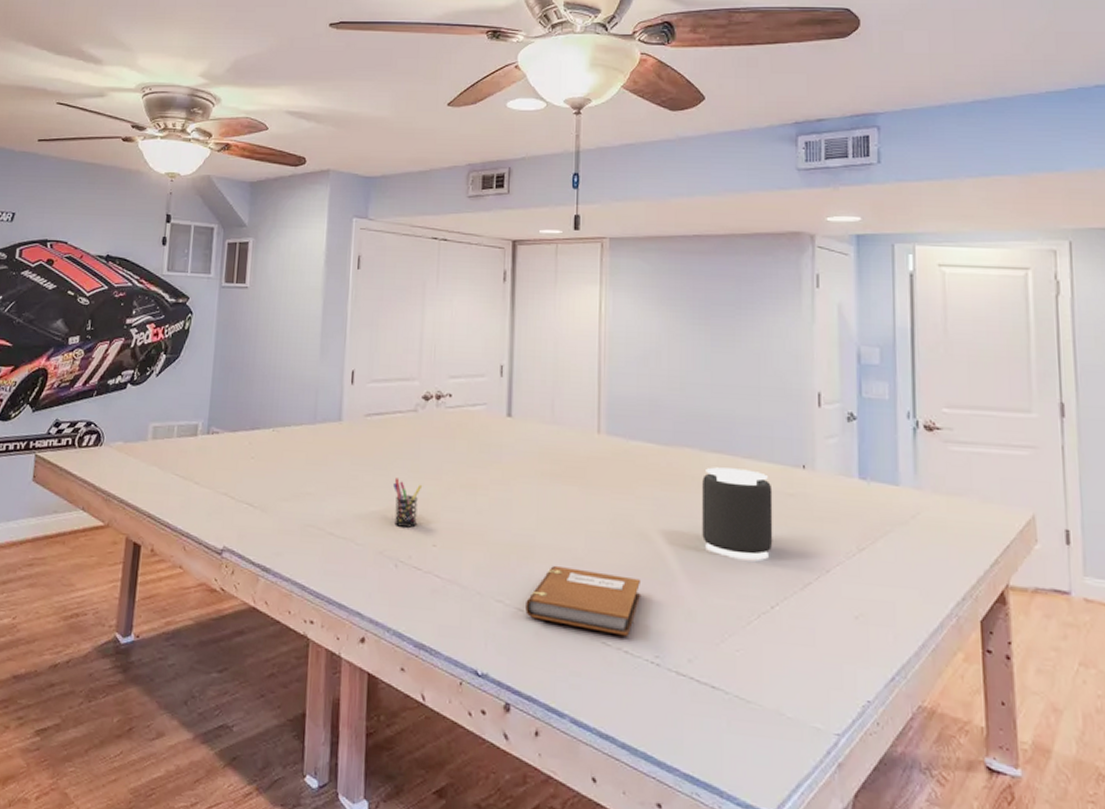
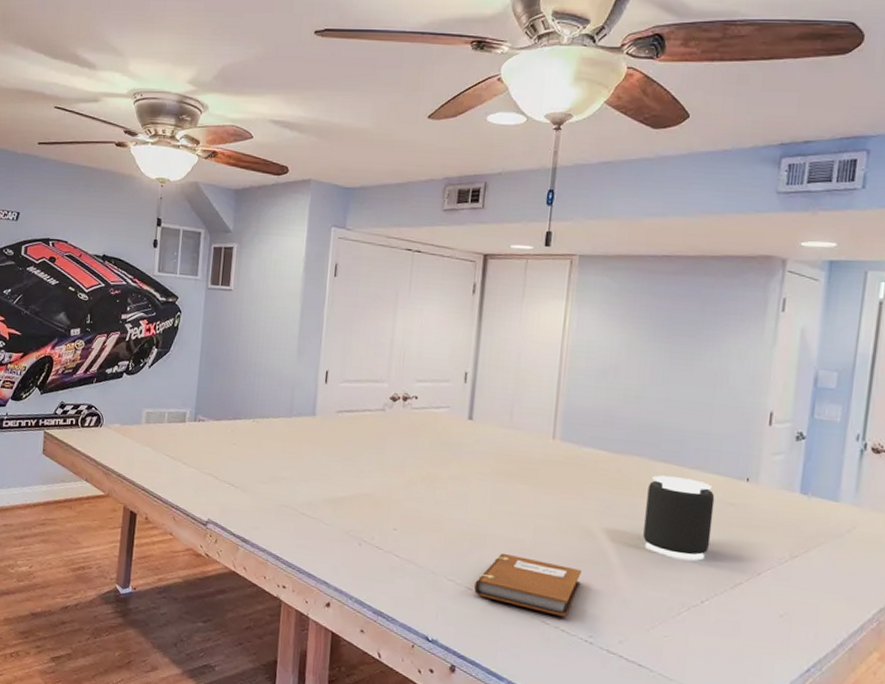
pen holder: present [392,478,423,528] -> none [359,468,387,513]

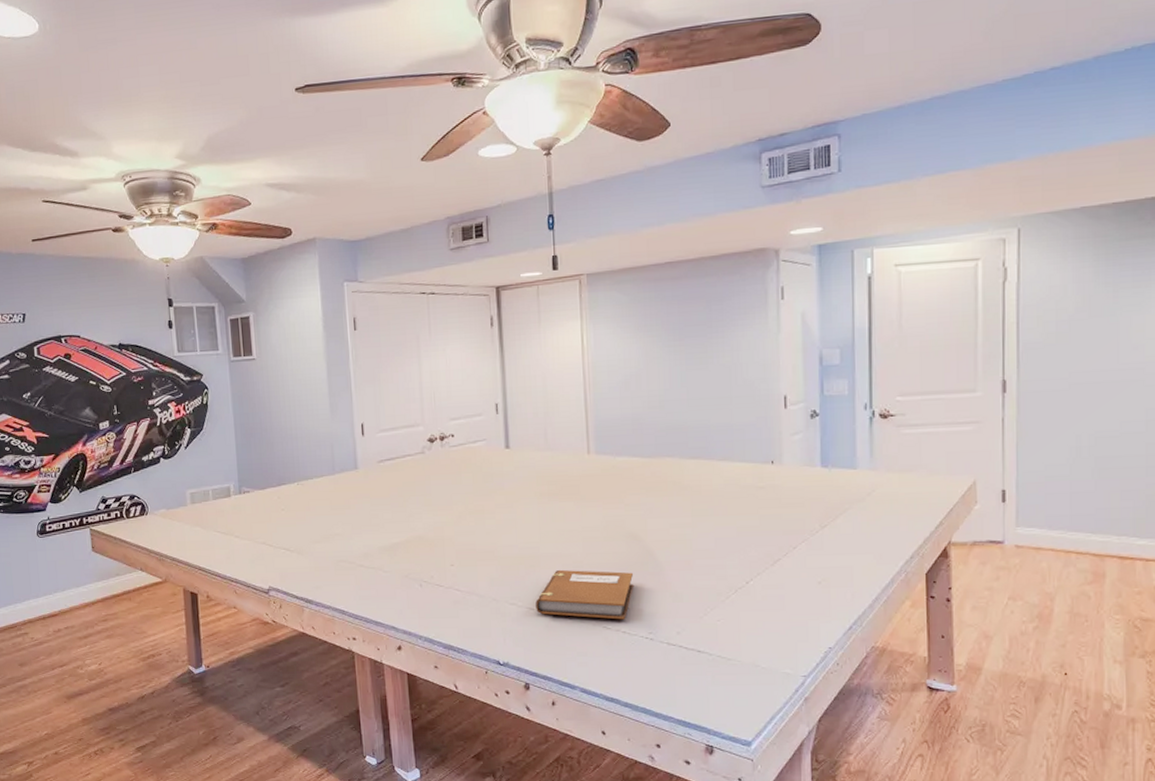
speaker: present [643,475,715,560] -> none [683,470,747,546]

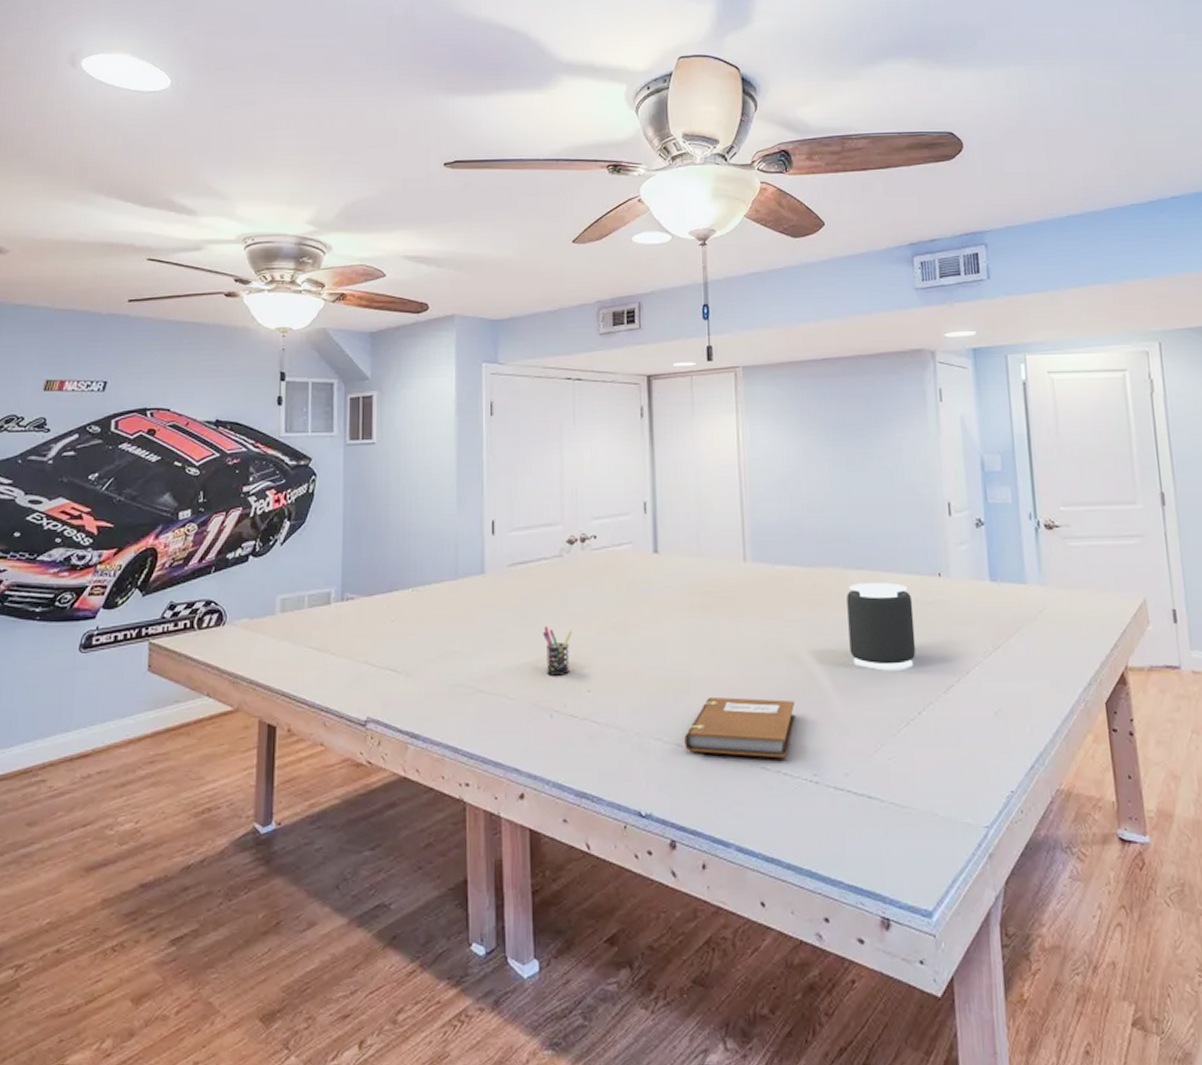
pen holder: none [410,512,437,553] -> present [542,626,573,676]
speaker: none [683,470,747,546] -> present [846,582,916,670]

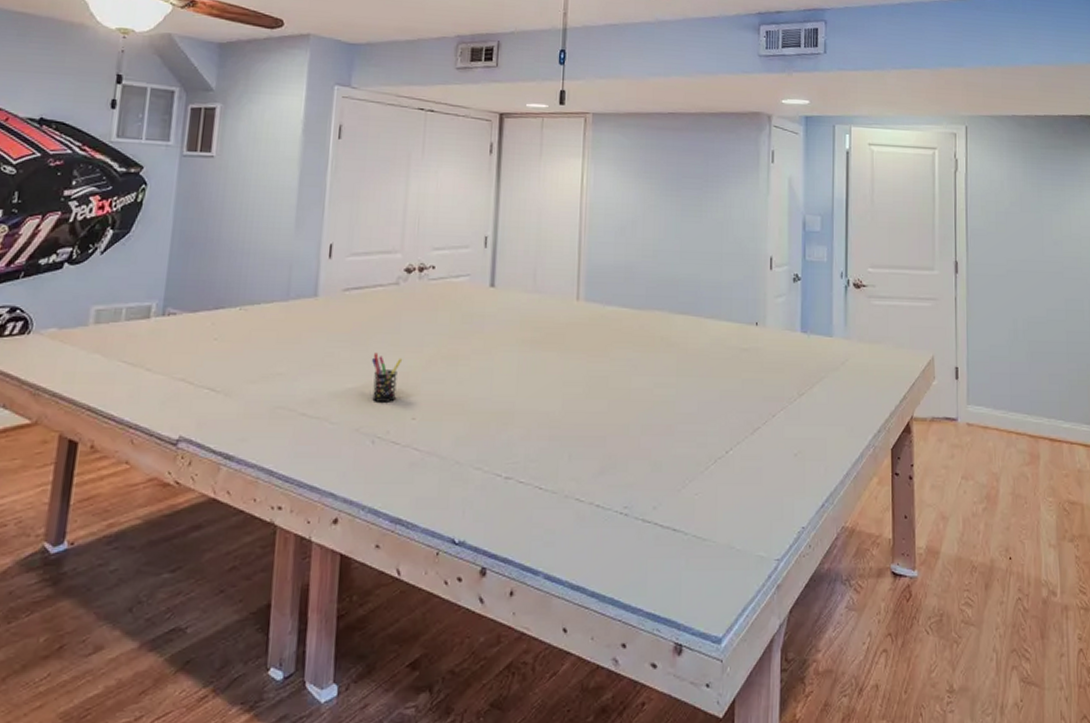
notebook: present [685,696,795,759] -> none [503,429,612,491]
speaker: present [846,582,916,670] -> none [669,328,730,410]

